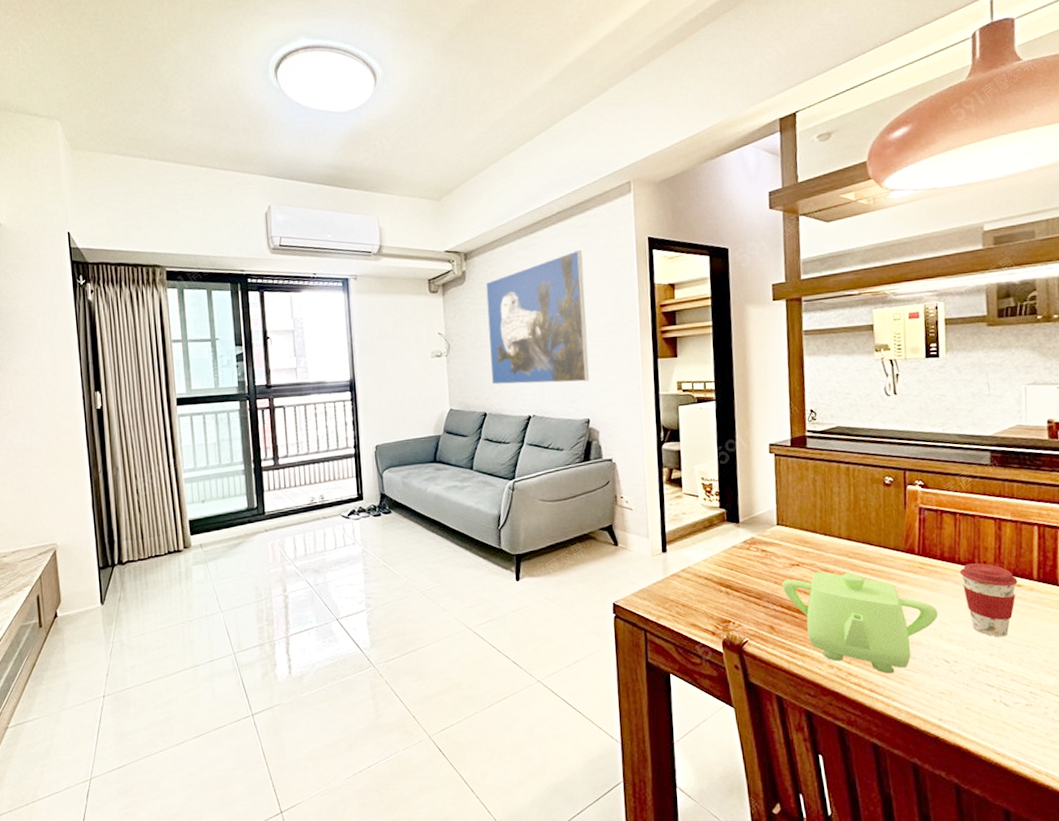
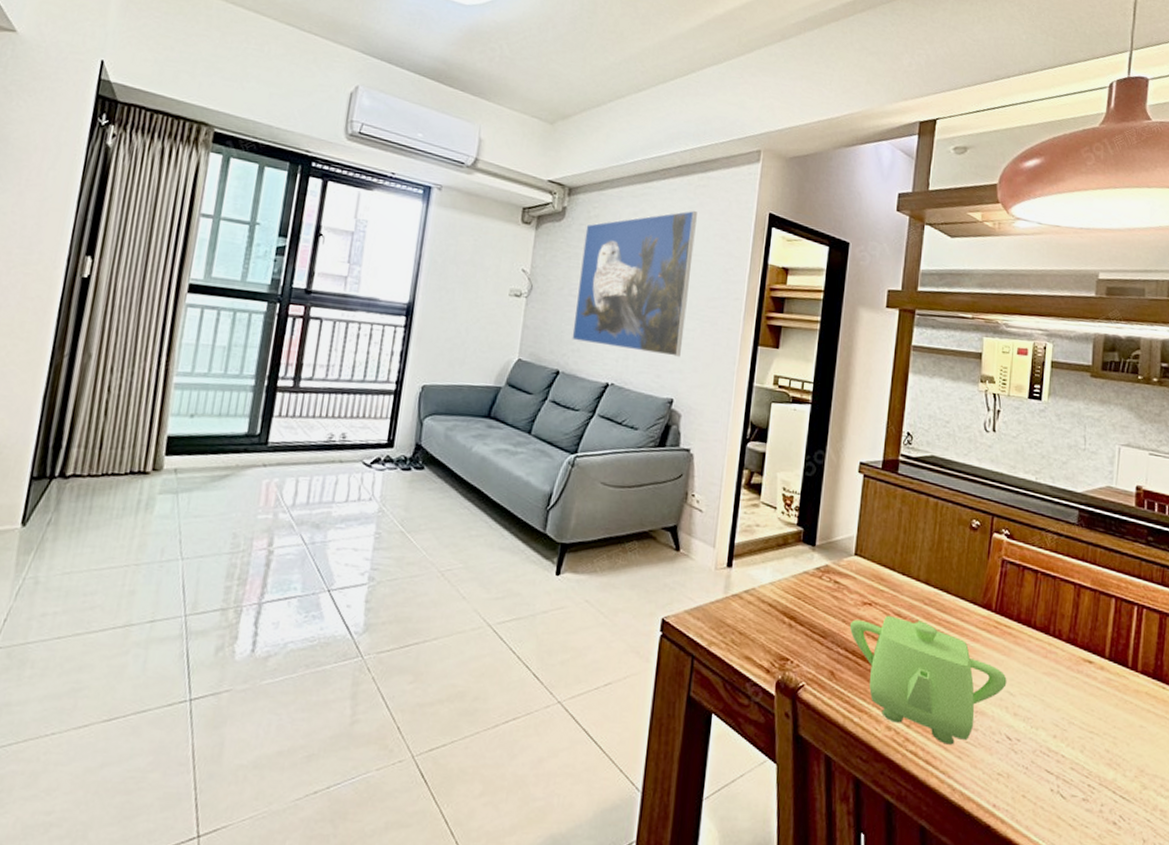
coffee cup: present [959,563,1018,637] -> none [1033,630,1090,718]

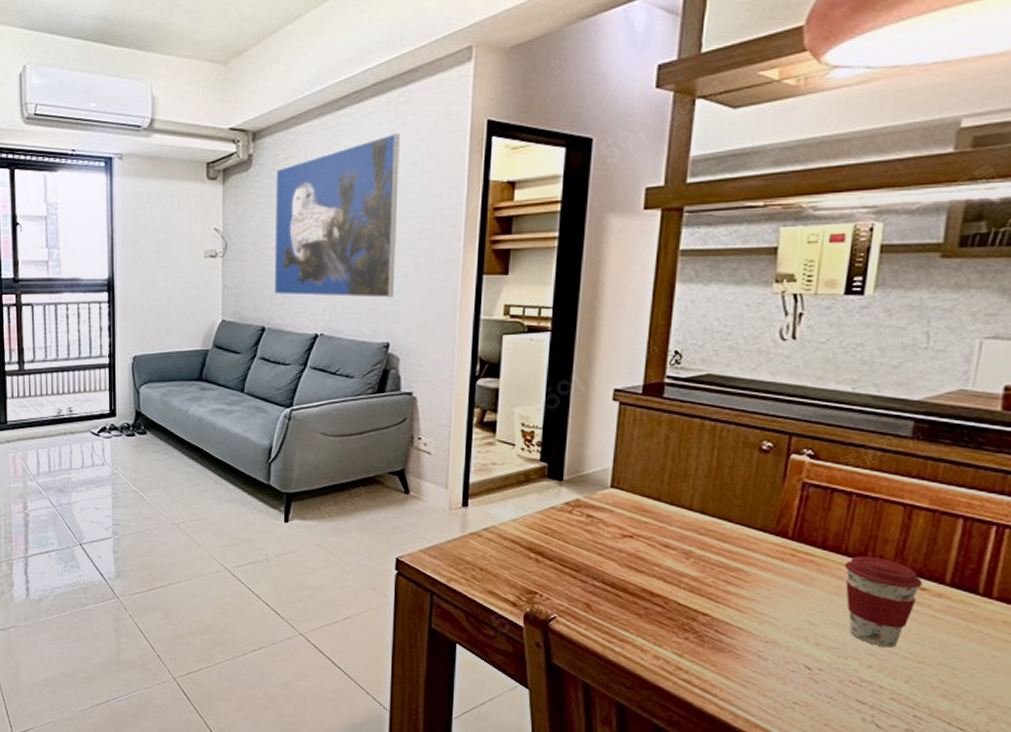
teapot: present [849,615,1007,745] -> none [606,547,807,674]
coffee cup: none [1033,630,1090,718] -> present [844,556,923,648]

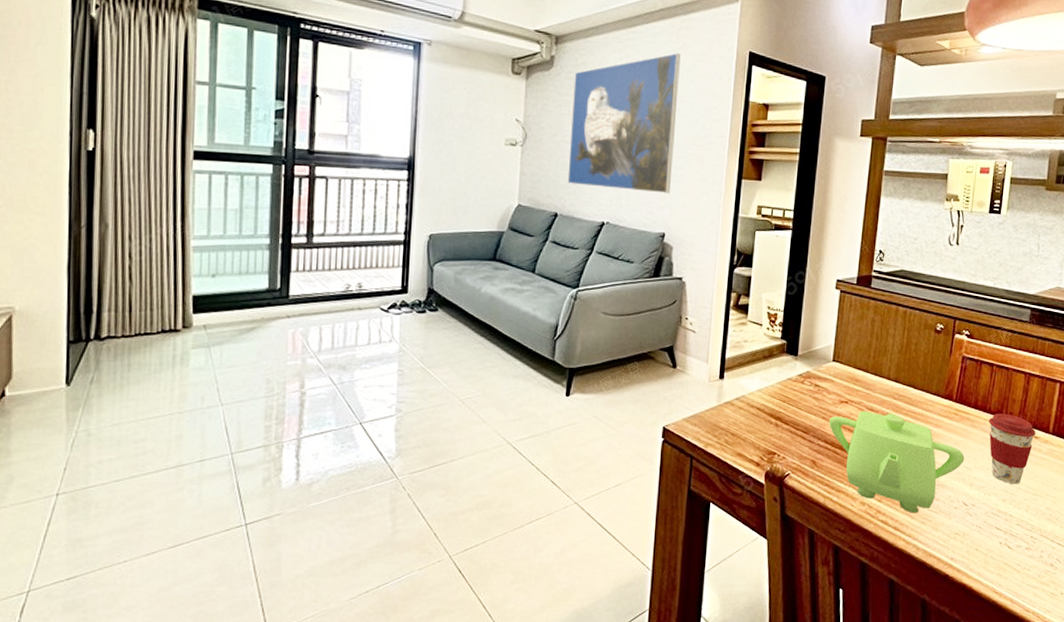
teapot: none [606,547,807,674] -> present [828,410,965,513]

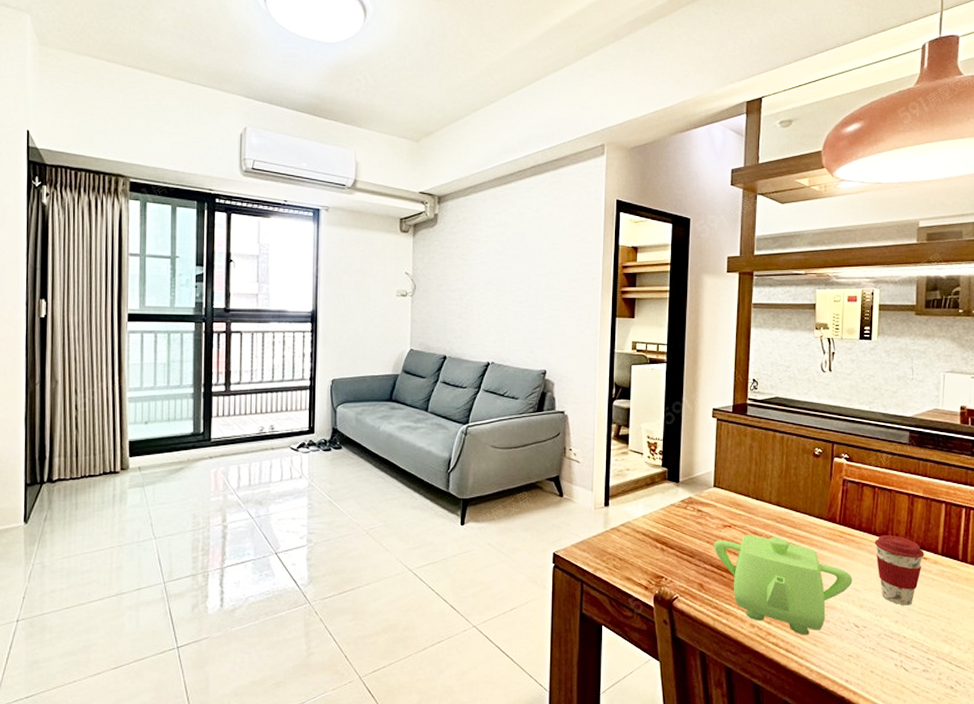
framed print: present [567,52,681,194] -> none [454,204,553,334]

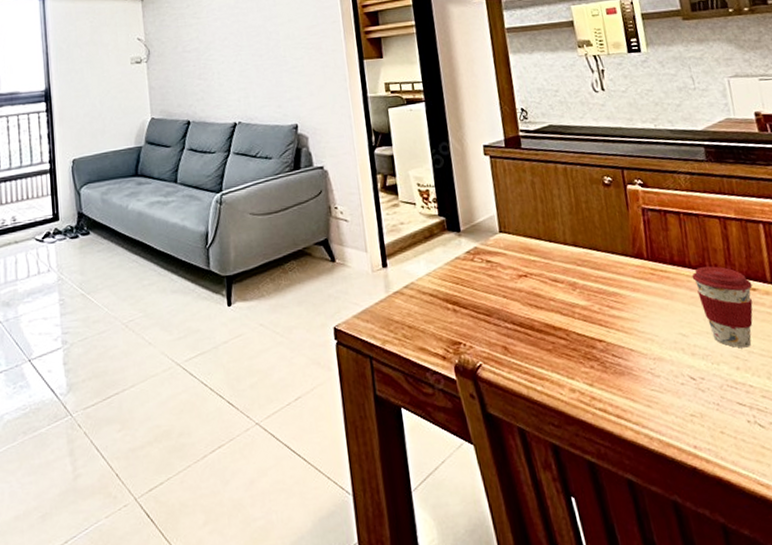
teapot: present [713,534,852,635] -> none [511,282,677,396]

